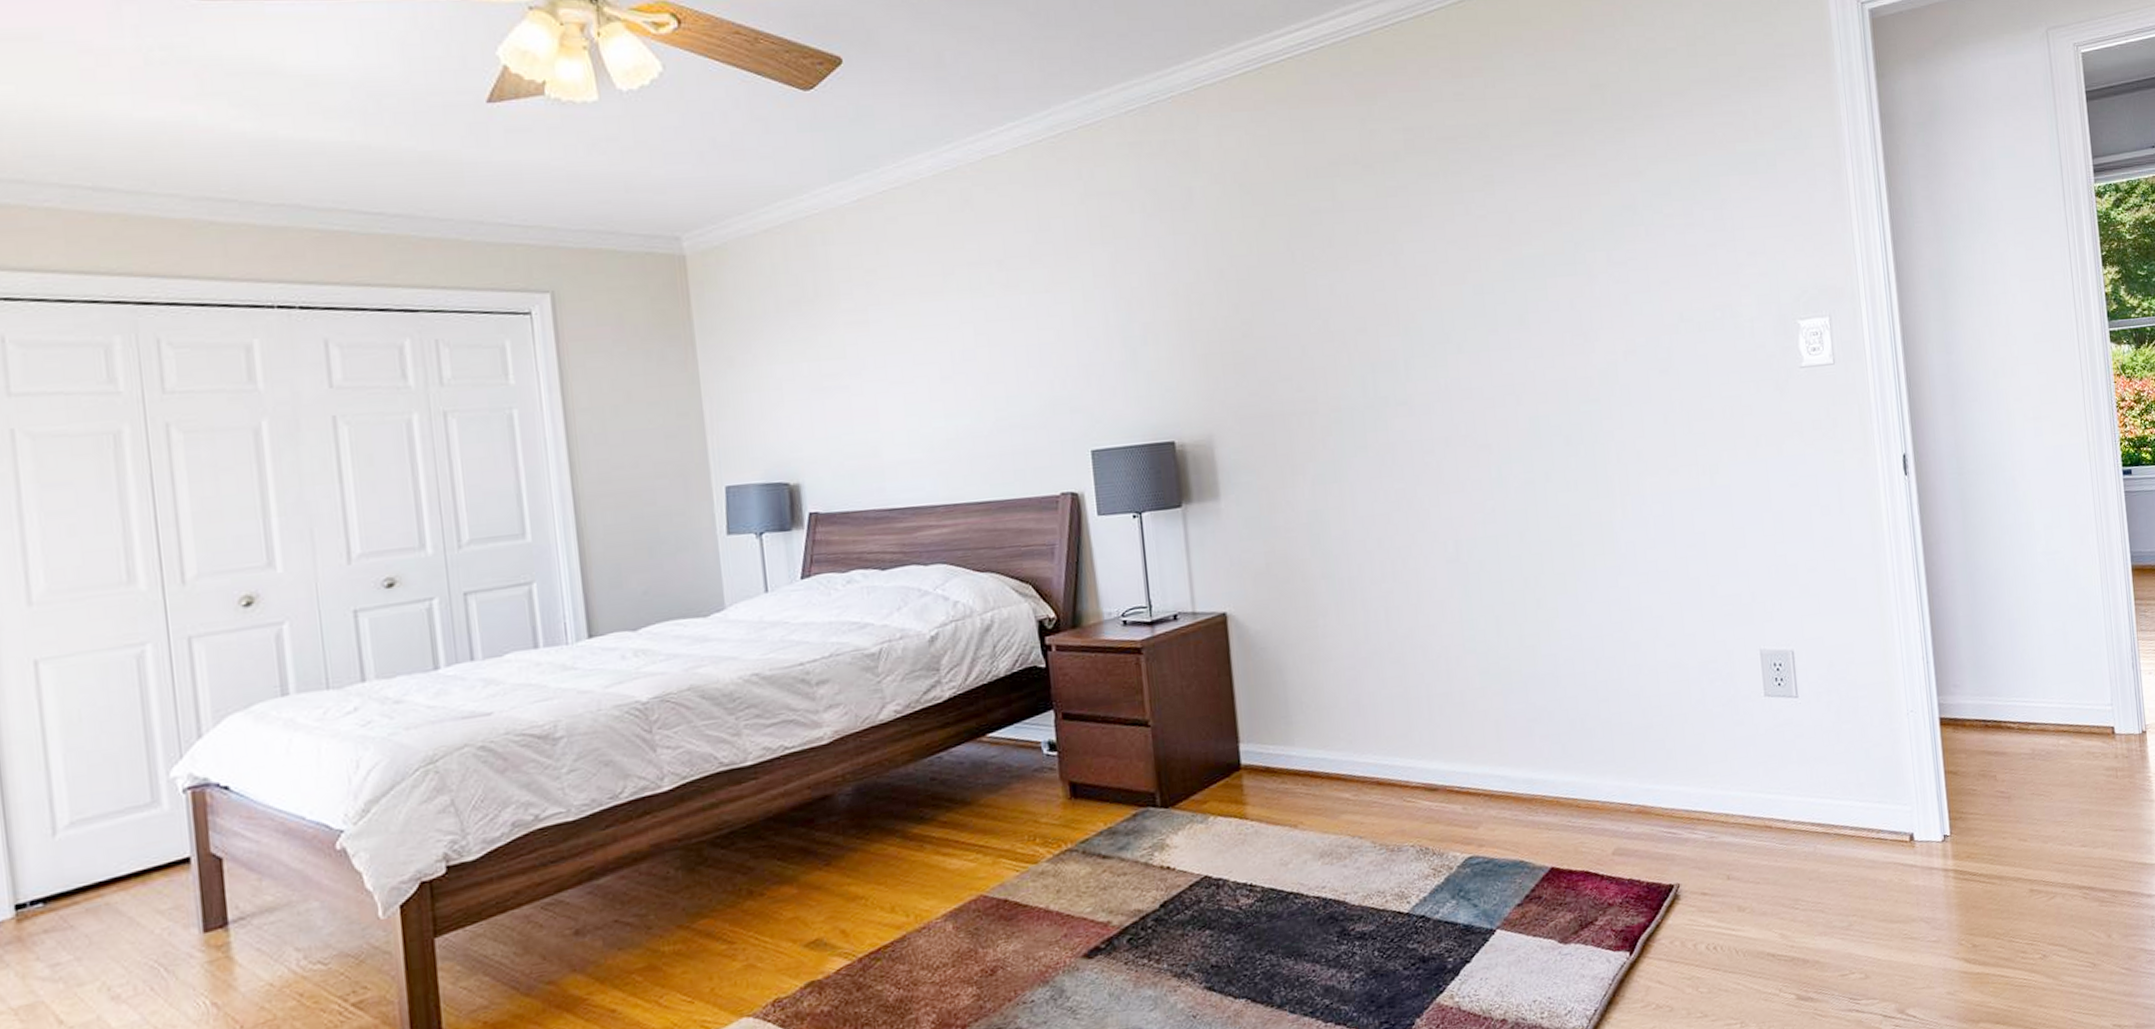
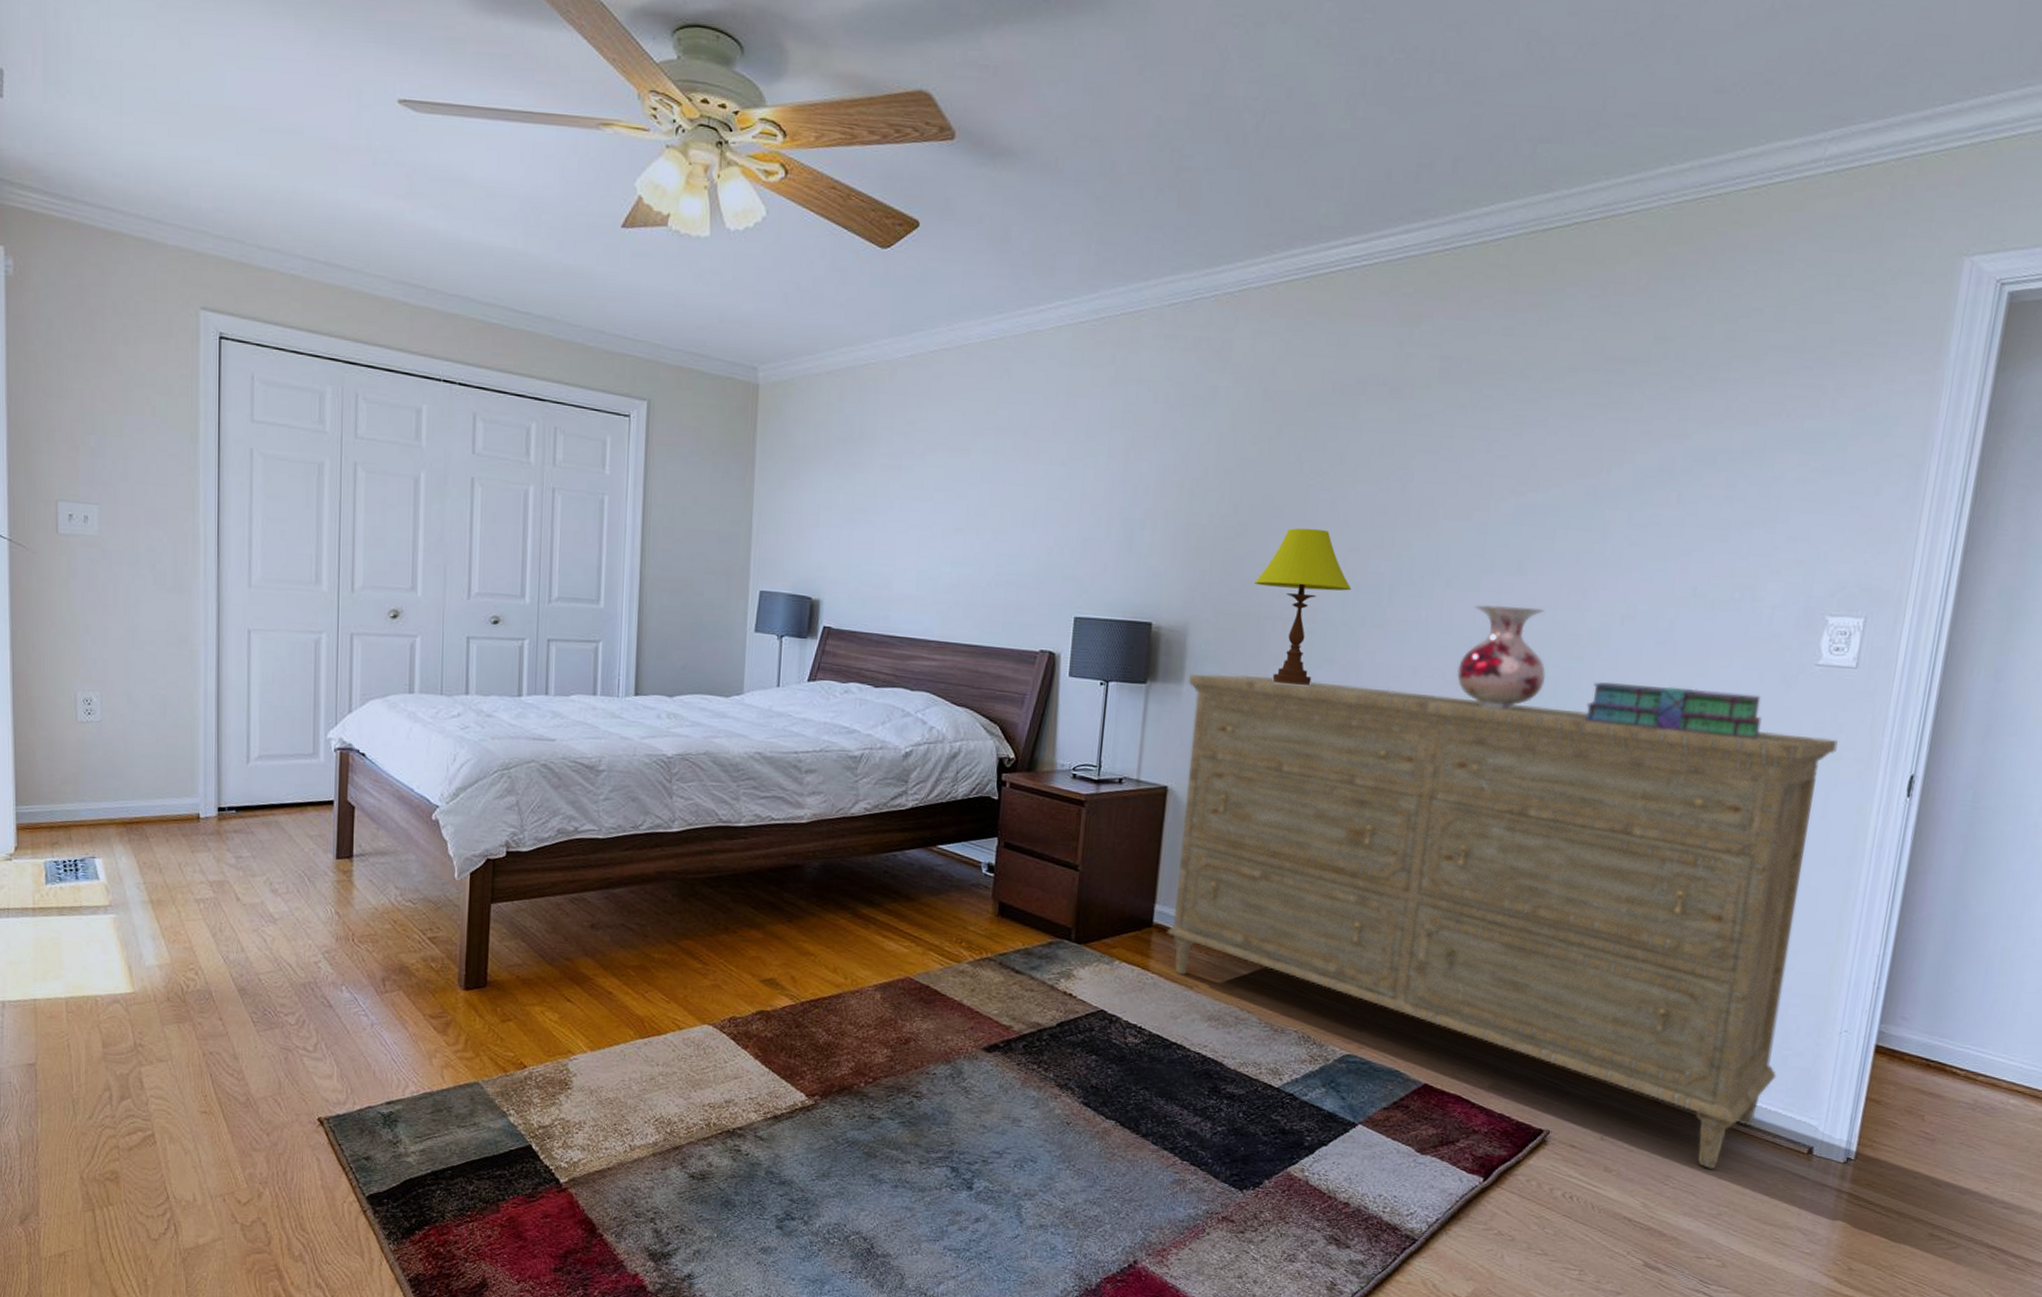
dresser: none [1224,434,1865,881] -> present [1166,673,1838,1169]
table lamp: none [1271,315,1368,481] -> present [1255,528,1352,687]
vase: none [1486,357,1570,465] -> present [1456,604,1546,710]
stack of books: none [1612,405,1769,460] -> present [1584,682,1762,738]

